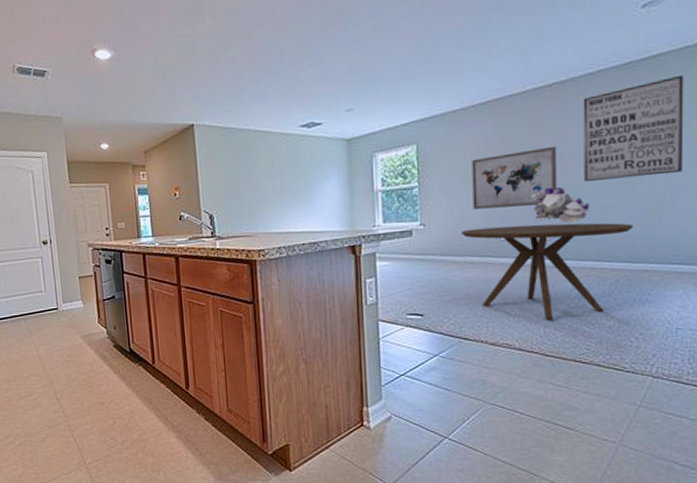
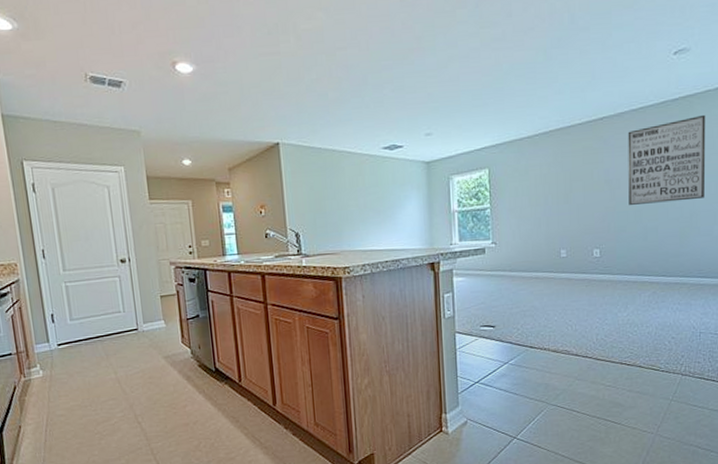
dining table: present [462,222,634,320] -> none [528,241,668,328]
wall art: present [472,146,558,210] -> none [536,173,608,229]
bouquet: present [530,186,590,224] -> none [585,209,633,242]

